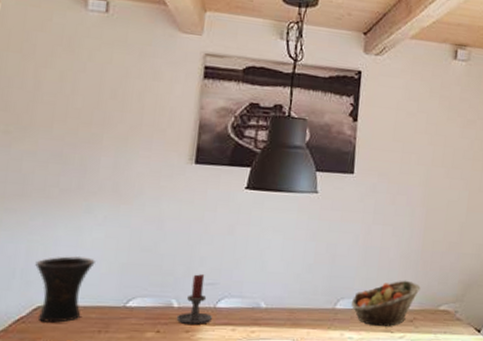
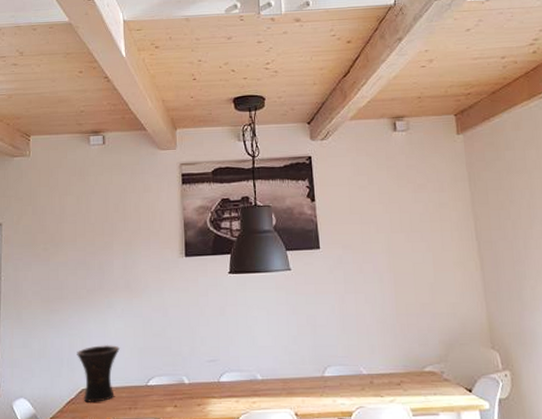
candle holder: present [176,274,212,325] -> none [188,353,218,398]
fruit basket: present [351,280,421,326] -> none [337,344,402,391]

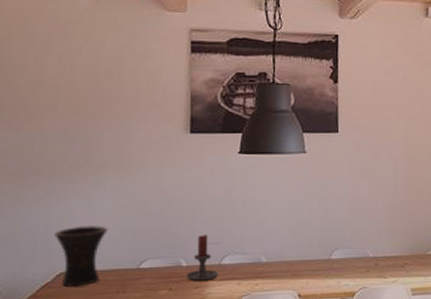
candle holder: none [188,353,218,398] -> present [186,235,218,281]

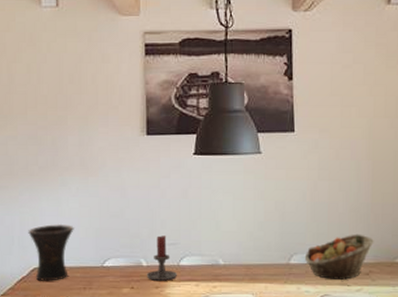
fruit basket: none [345,229,409,272] -> present [304,234,374,280]

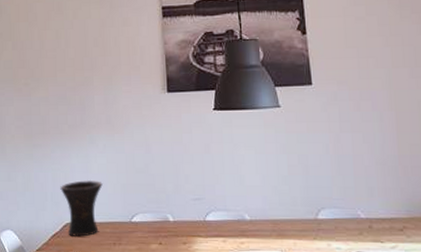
candle holder: present [146,235,177,281] -> none [173,191,204,237]
fruit basket: present [304,234,374,280] -> none [332,187,405,236]

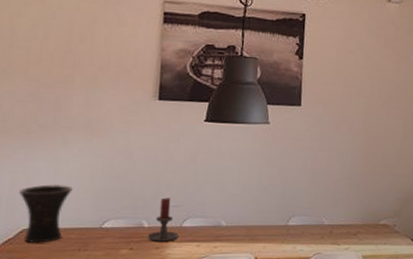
candle holder: none [173,191,204,237] -> present [147,198,179,242]

